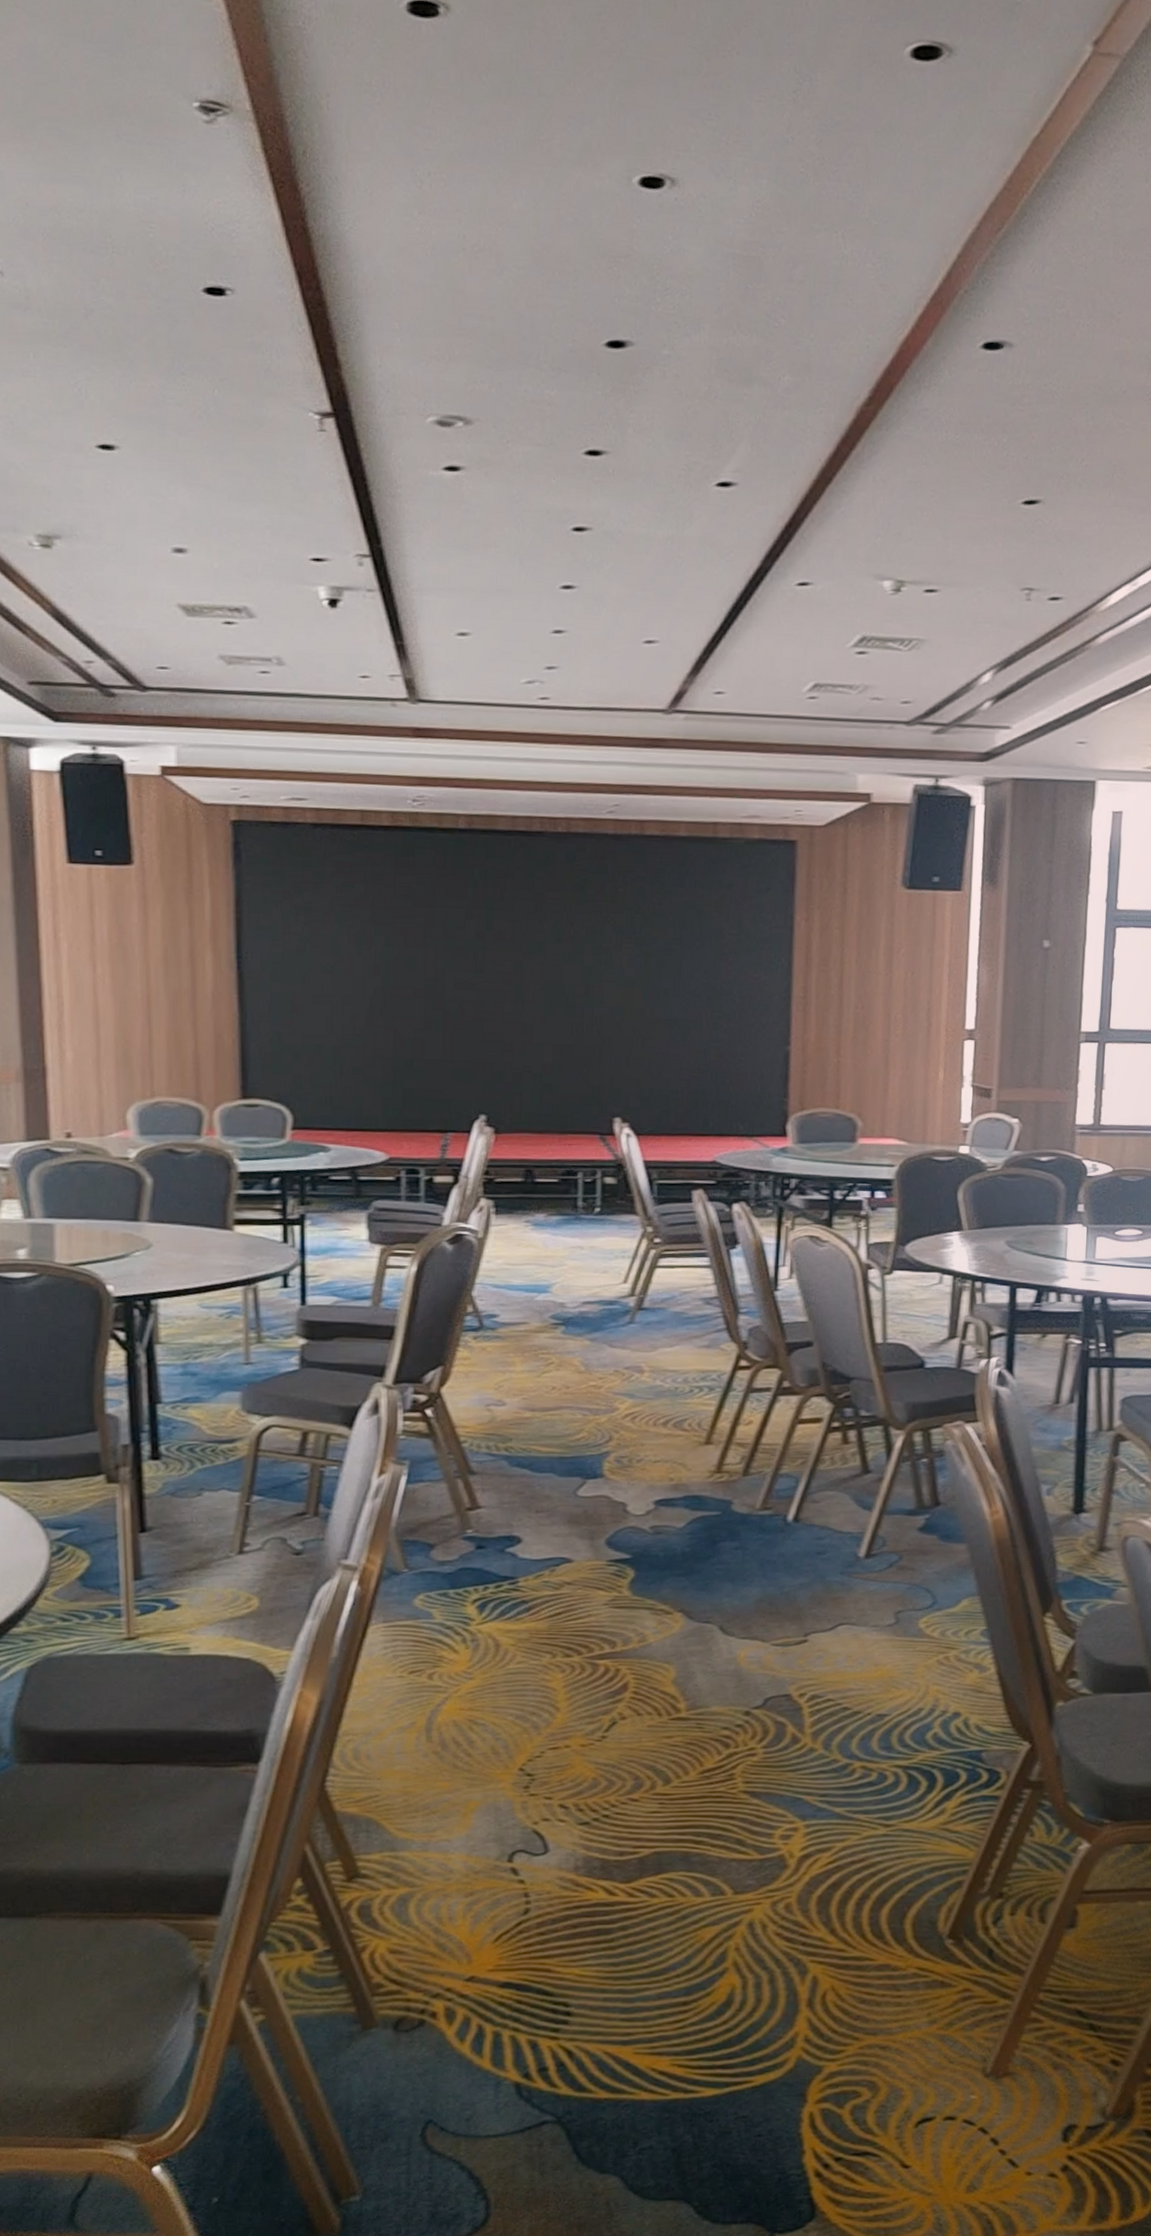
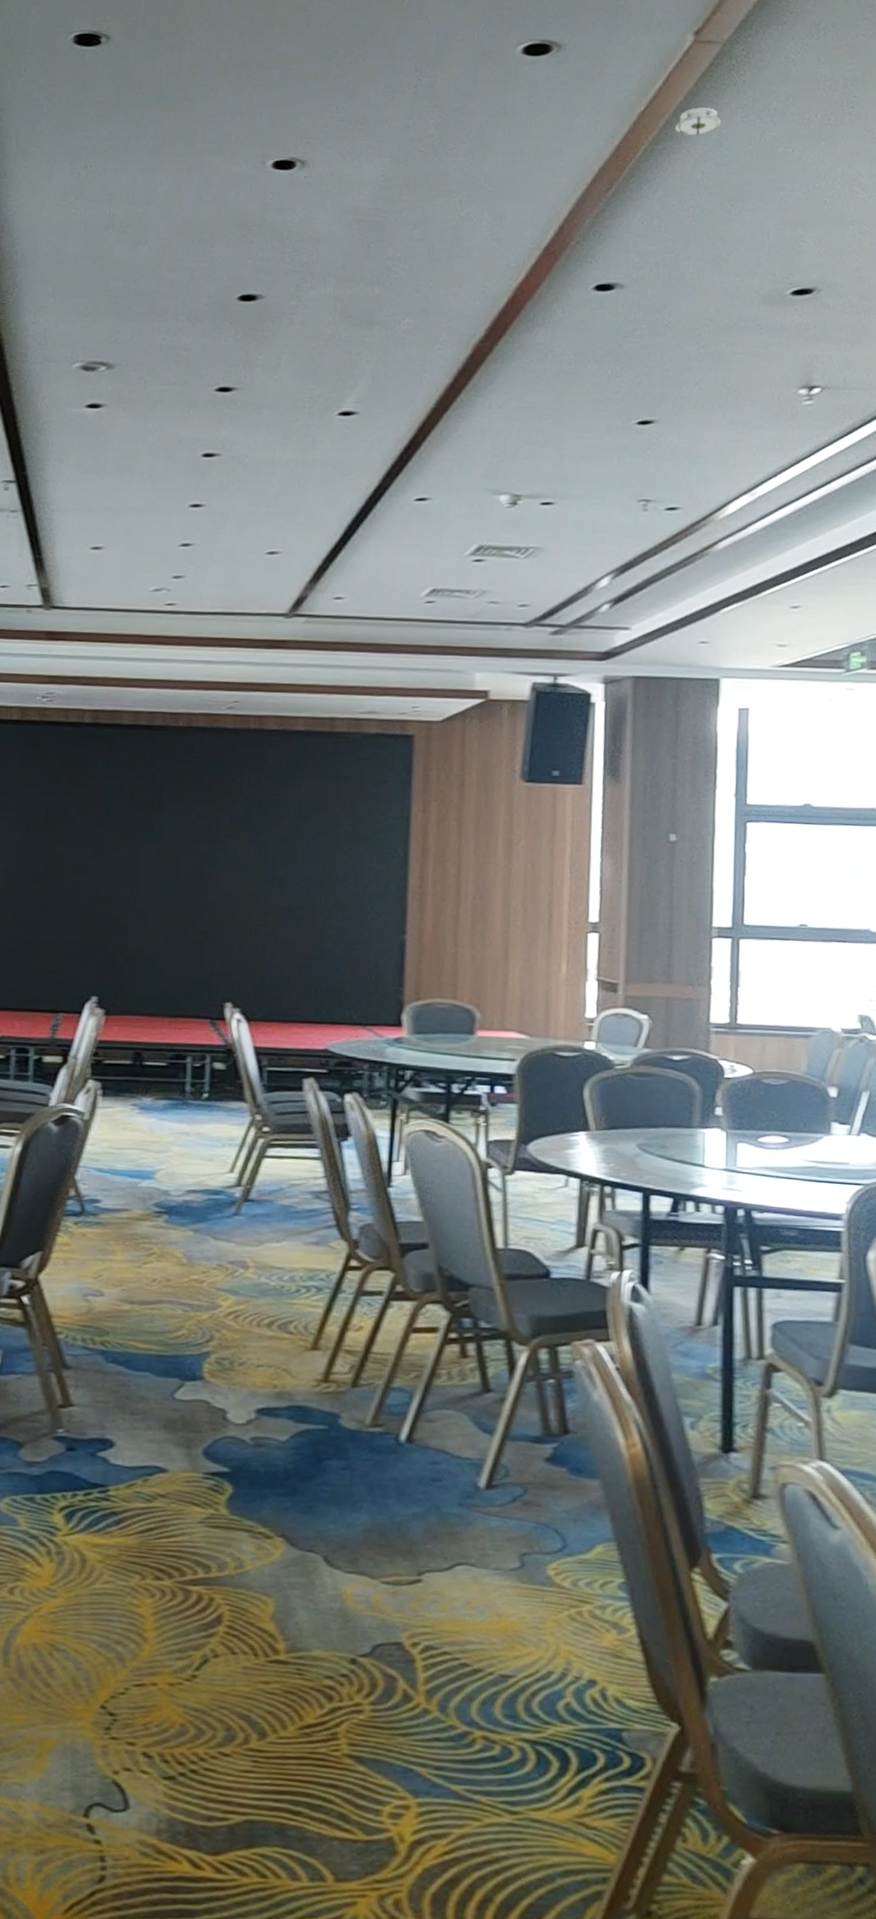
smoke detector: none [1069,135,1119,171] -> present [674,107,722,138]

